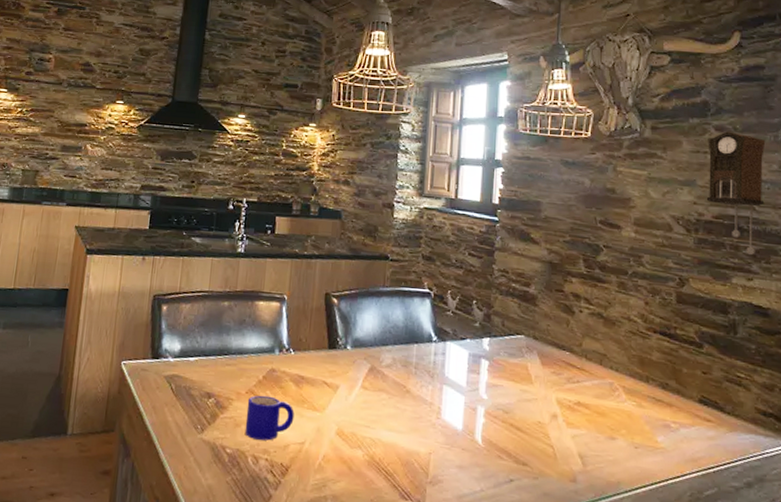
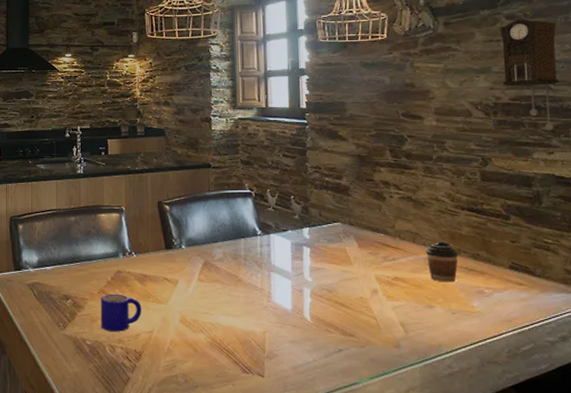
coffee cup: none [611,365,646,413] -> present [425,241,458,282]

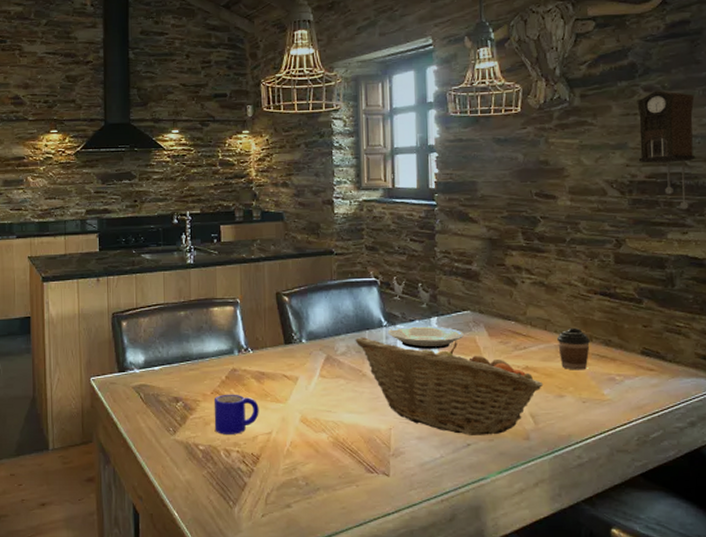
fruit basket: none [231,245,413,342] -> present [355,337,544,435]
plate: none [262,236,335,258] -> present [388,326,464,349]

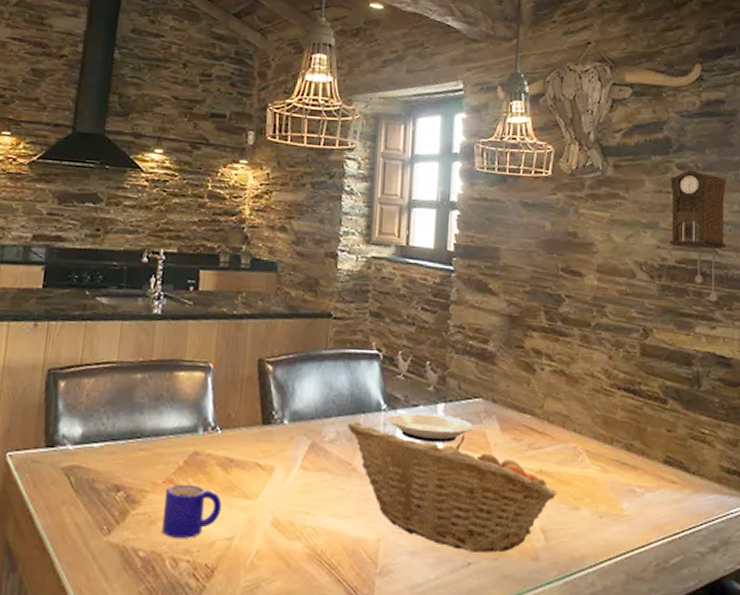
coffee cup: present [556,327,590,370] -> none [575,426,610,479]

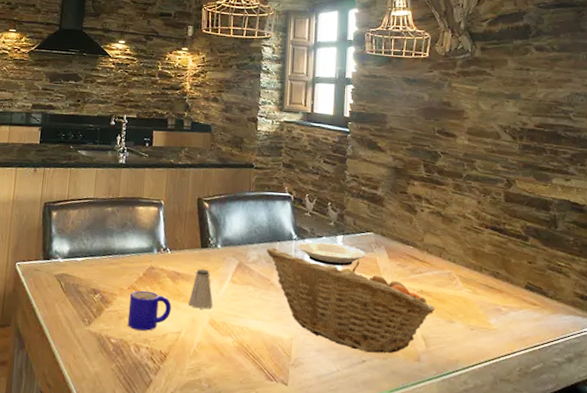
saltshaker: none [244,453,278,506] -> present [188,269,213,309]
pendulum clock: present [669,170,727,301] -> none [529,51,579,158]

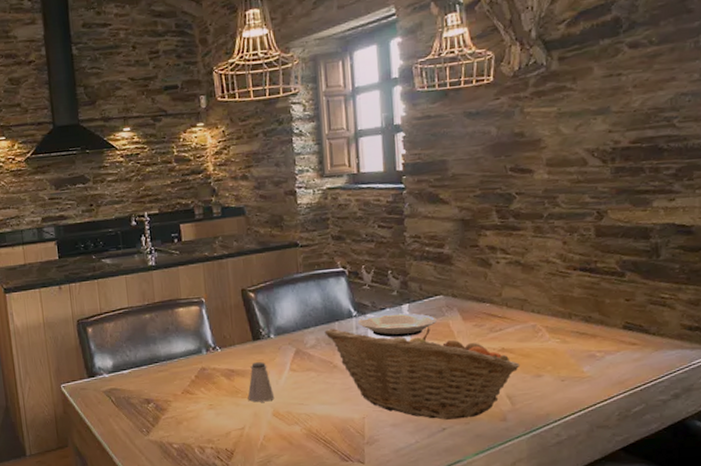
mug: present [127,290,172,331] -> none [184,392,231,432]

